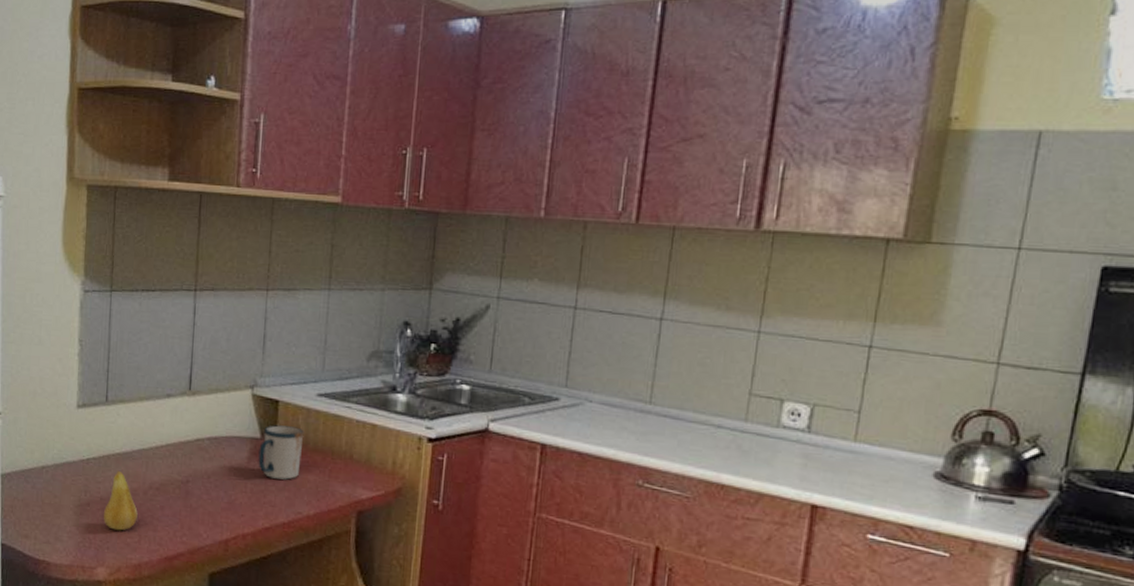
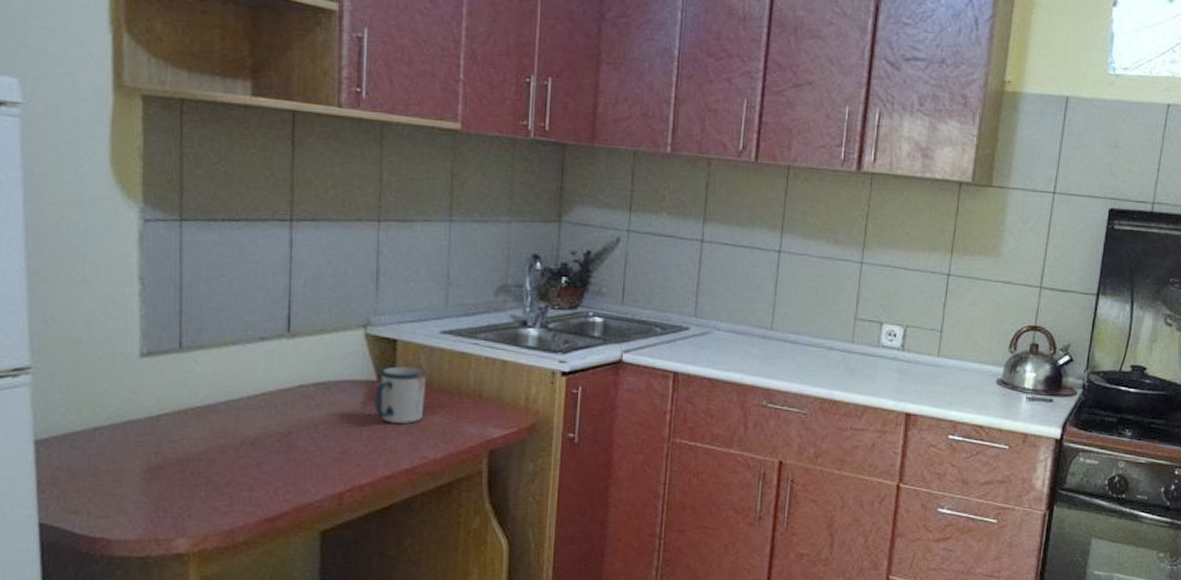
fruit: present [104,470,138,531] -> none [183,426,227,495]

